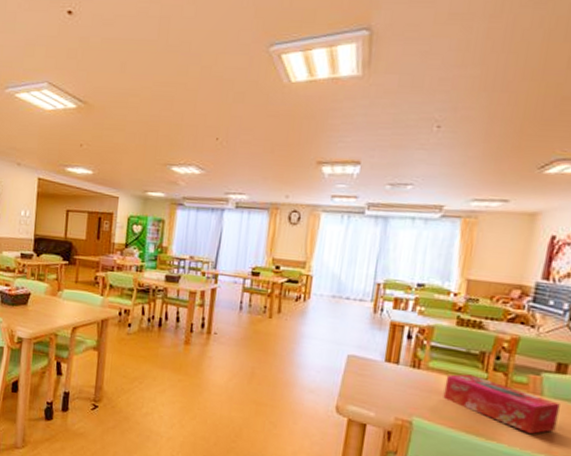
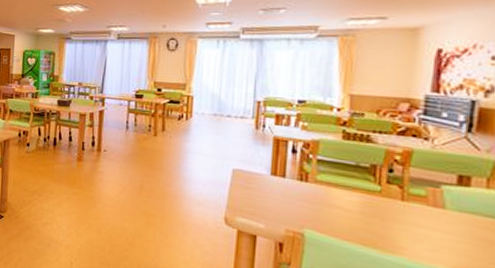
tissue box: present [443,374,560,435] -> none [335,187,466,249]

